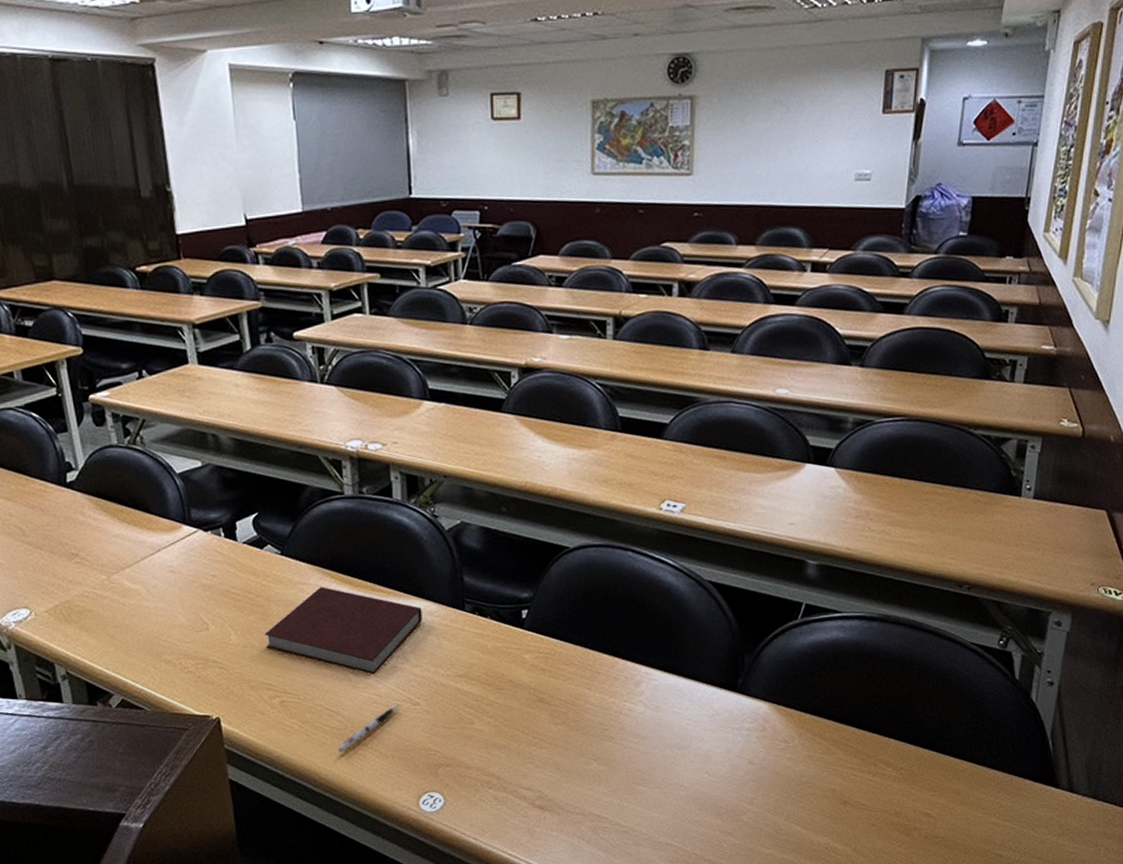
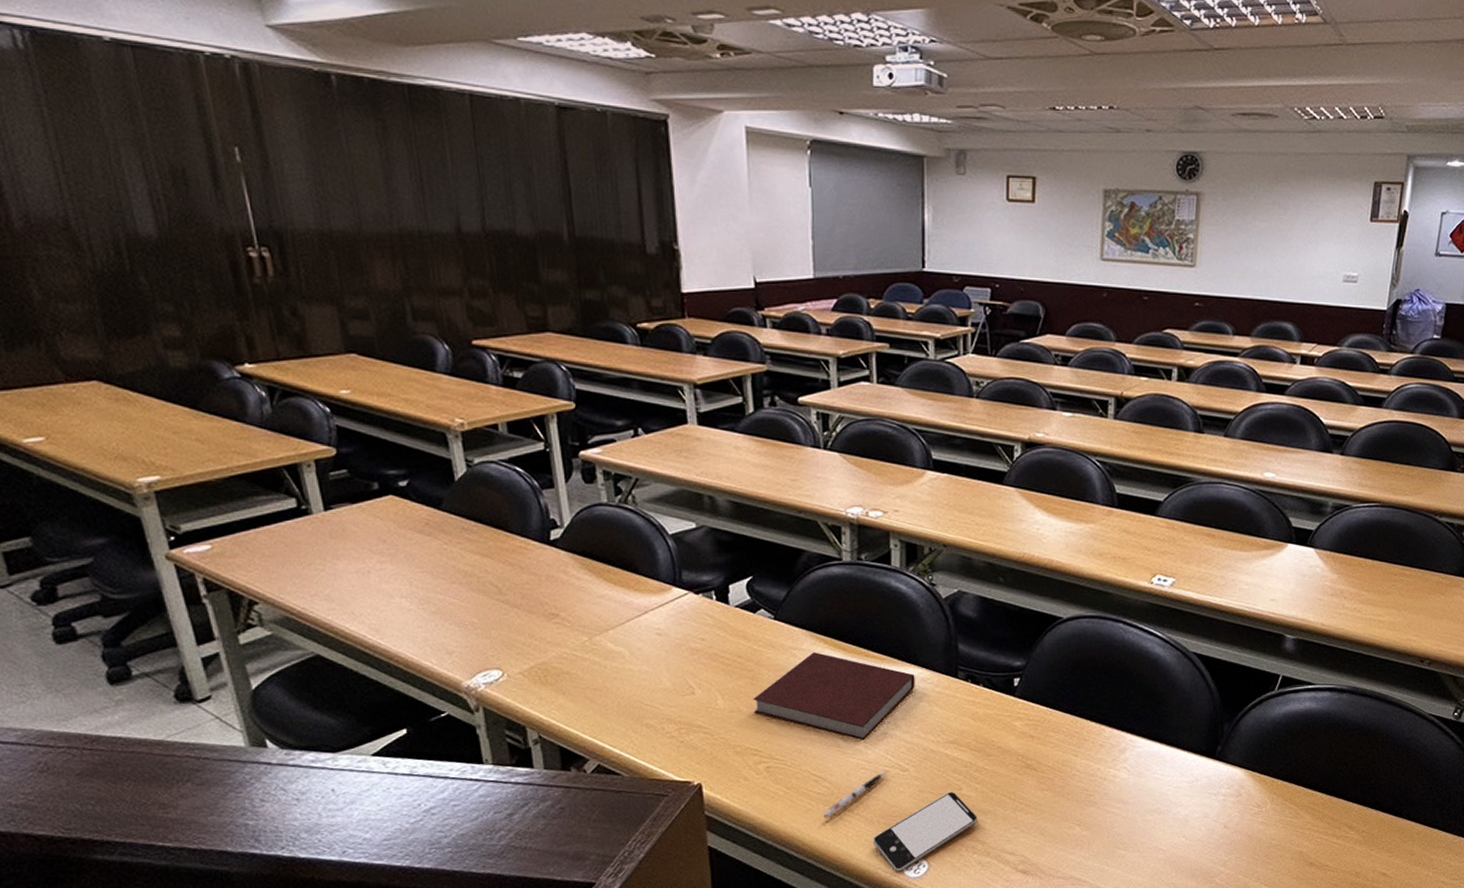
smartphone: none [388,725,492,807] -> present [872,791,977,872]

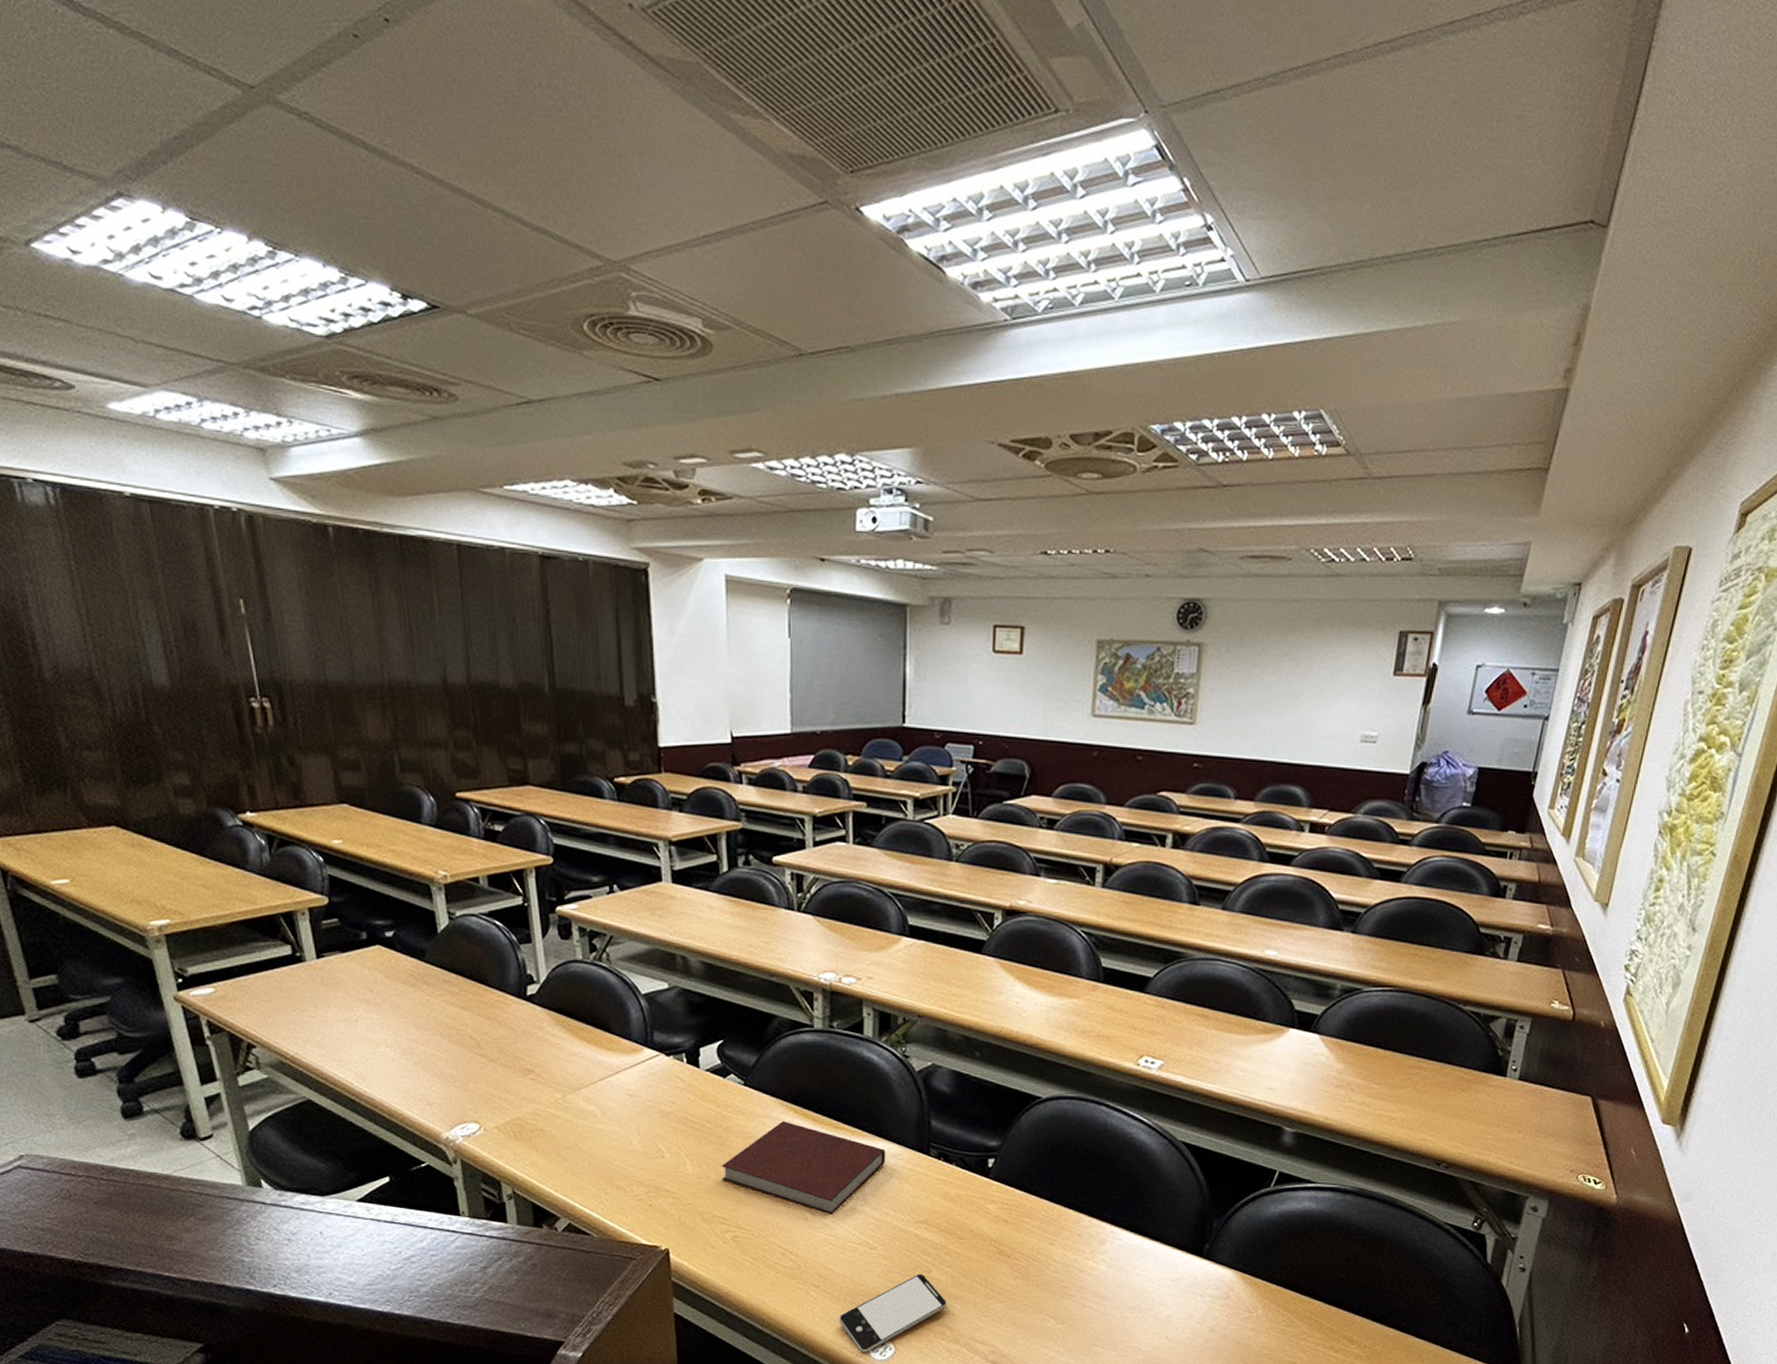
pen: present [824,771,888,819] -> none [790,1248,856,1293]

